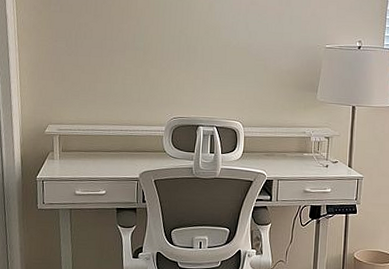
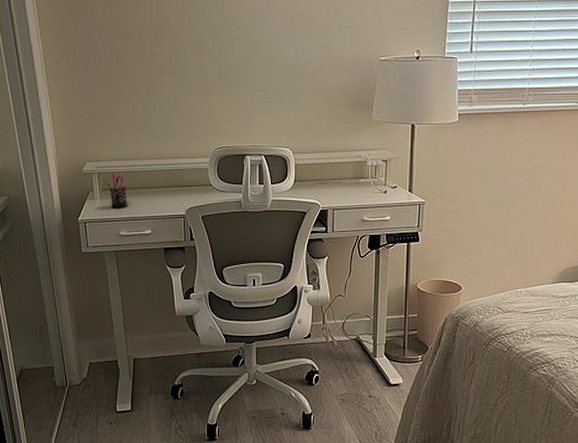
pen holder: none [65,136,85,169] -> present [105,174,127,209]

